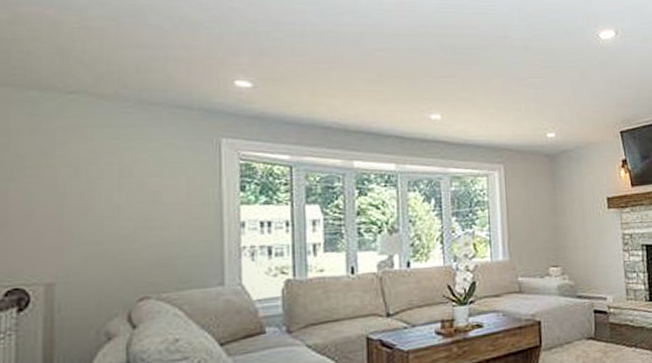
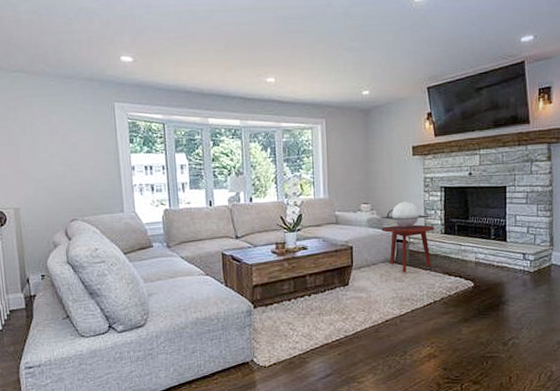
table lamp: none [573,262,636,296] -> present [380,201,434,229]
side table: none [575,290,638,351] -> present [381,224,435,272]

